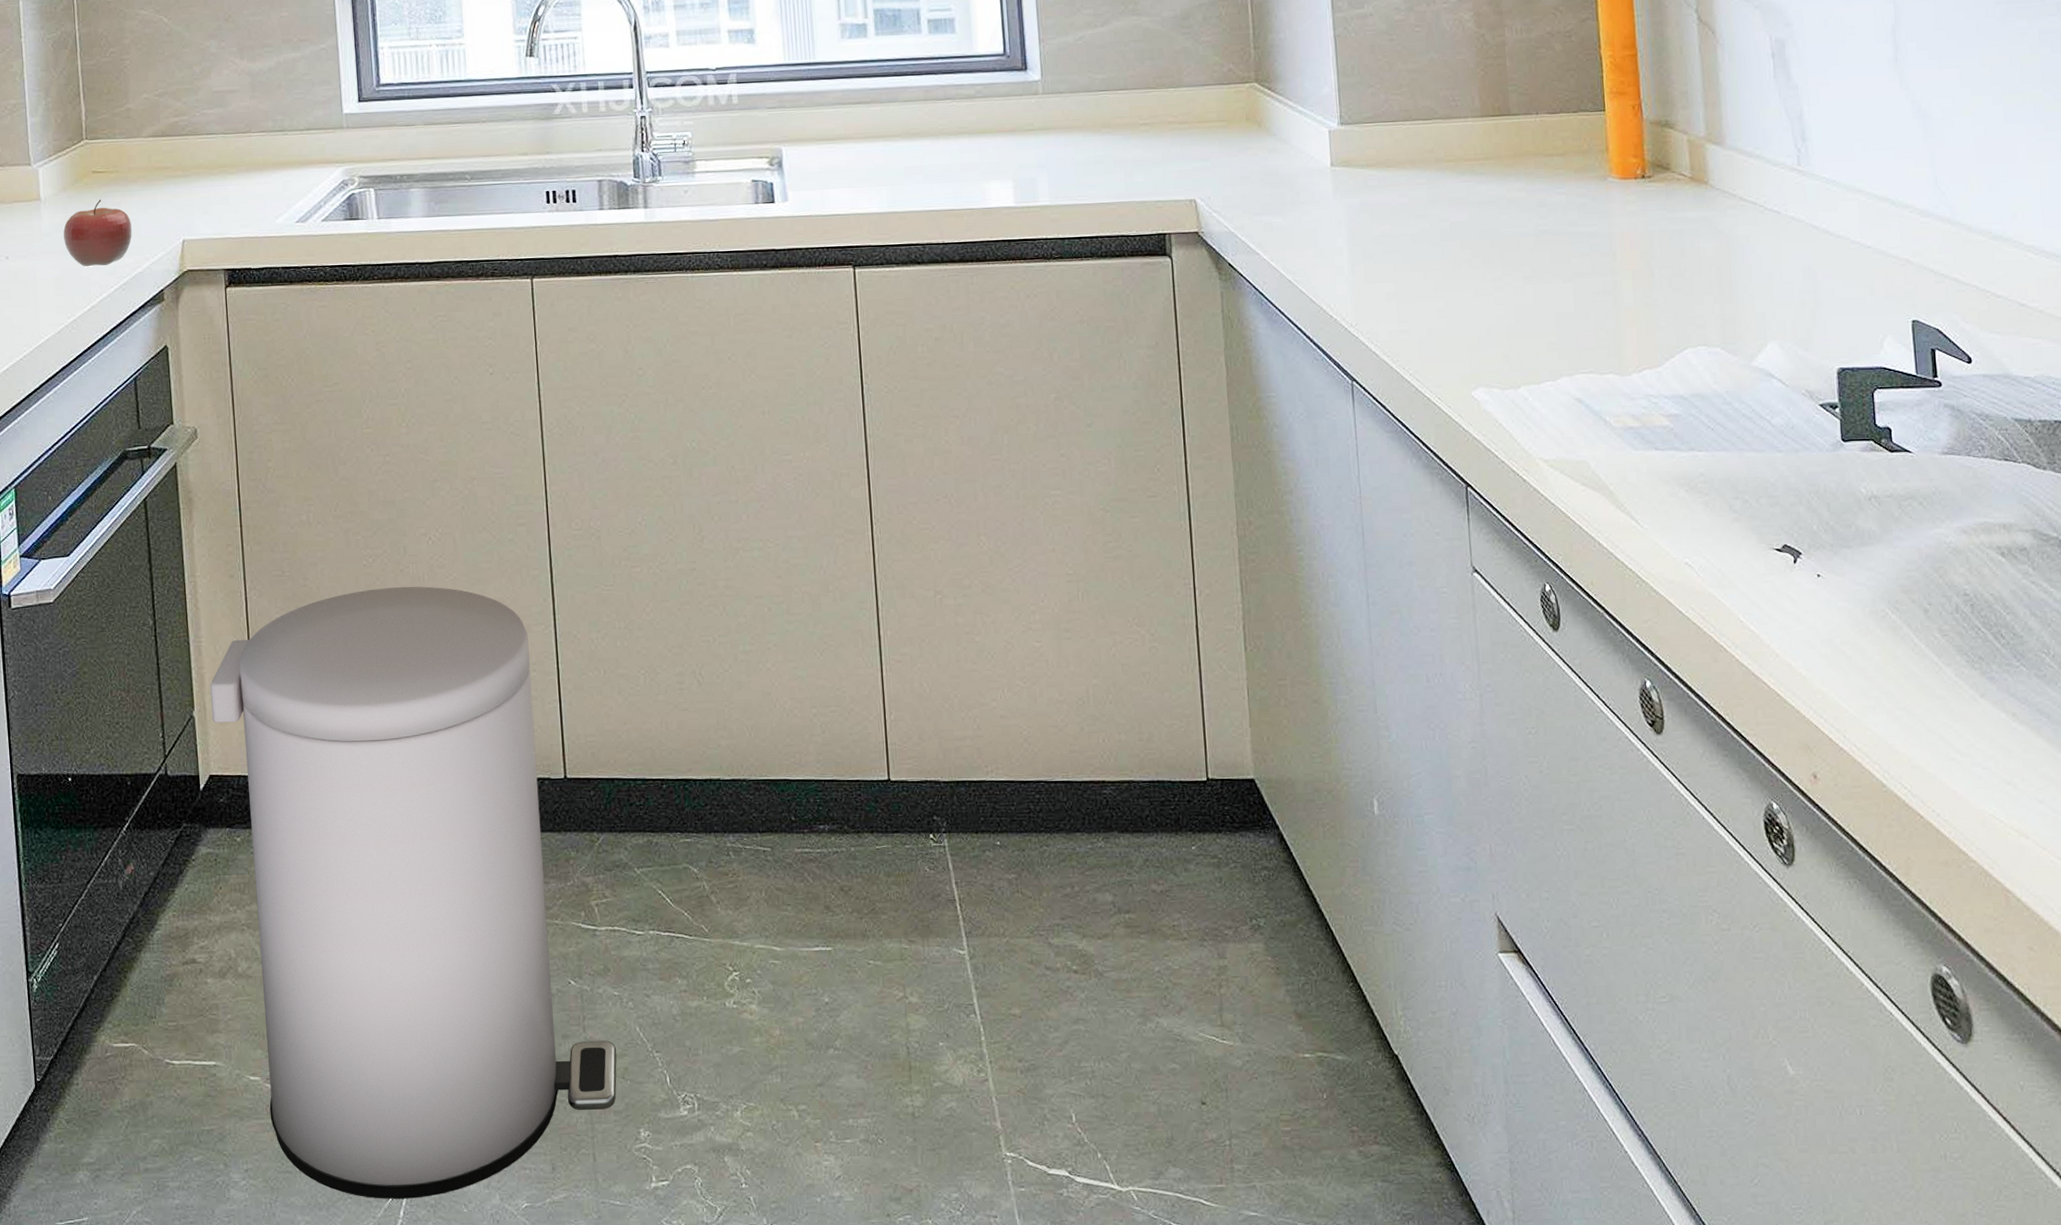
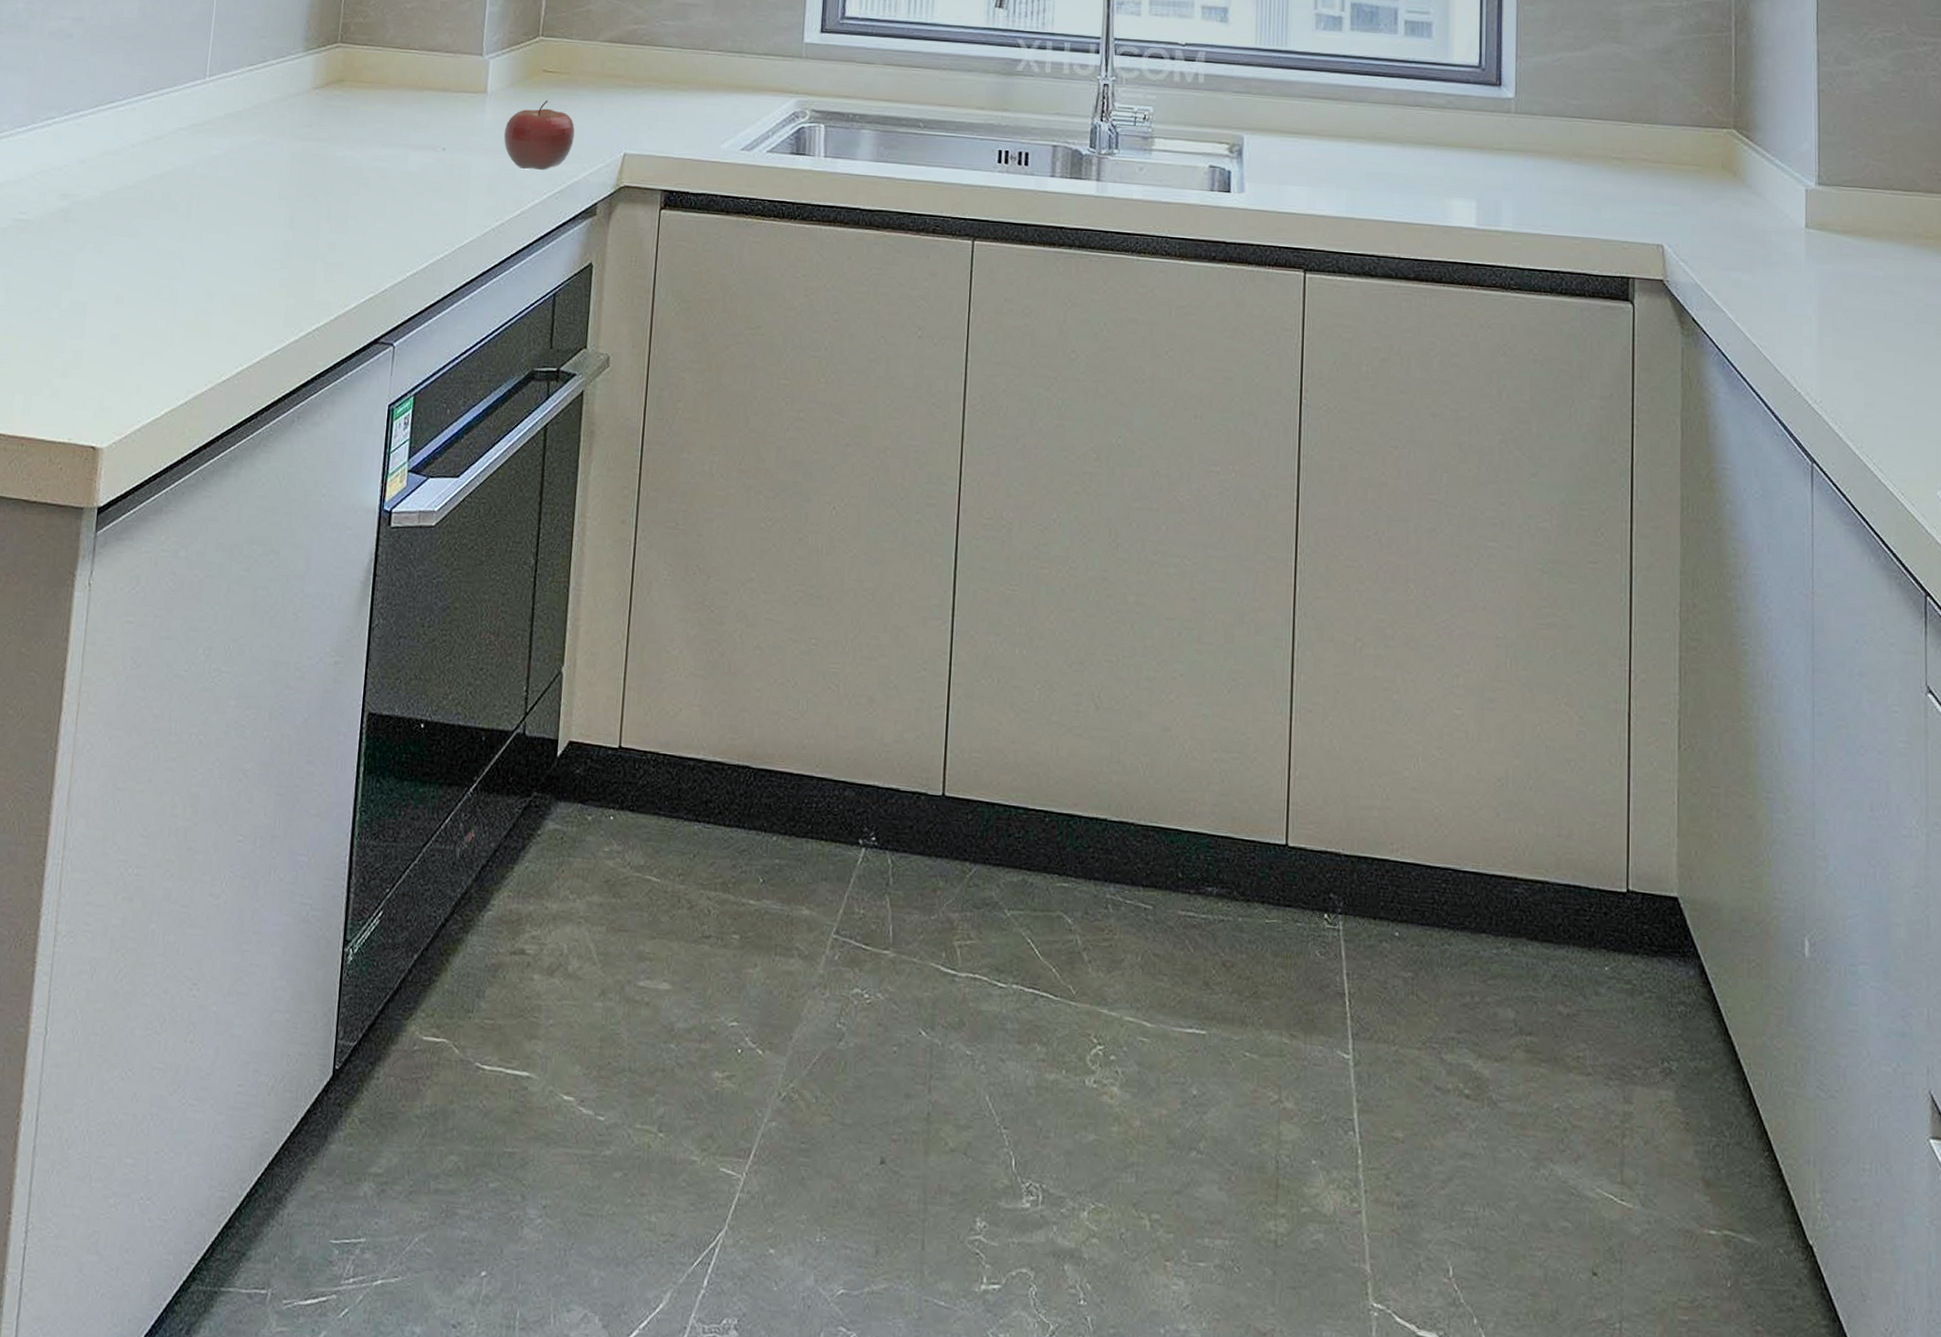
pedal bin: present [210,586,617,1199] -> none [578,555,962,1267]

